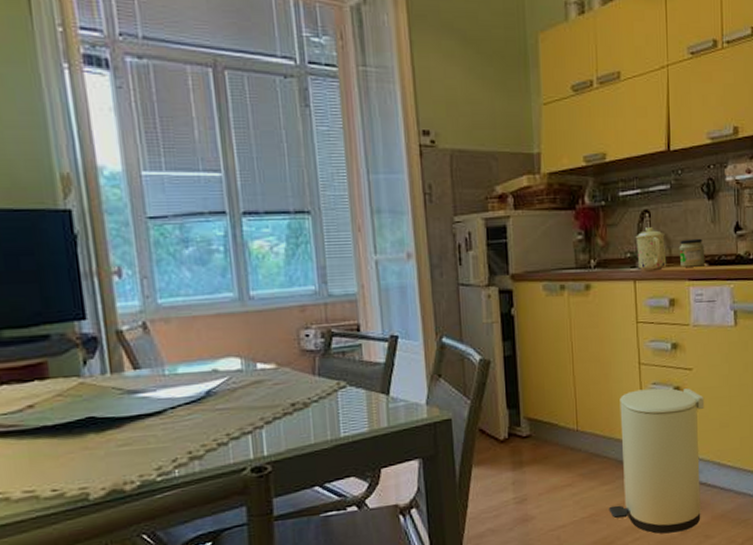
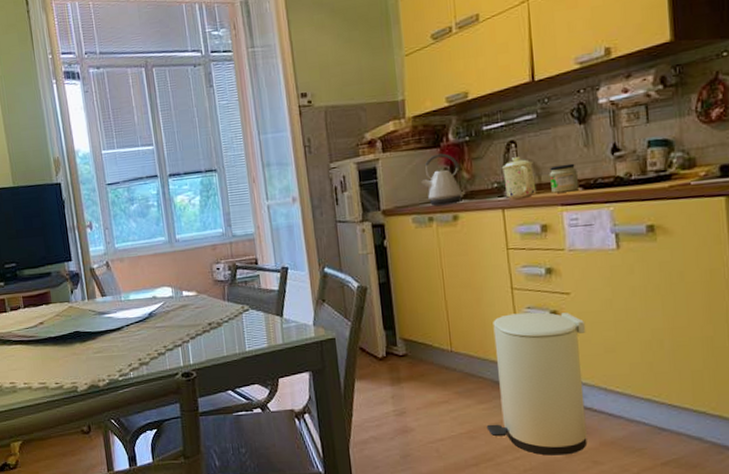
kettle: none [553,216,599,274] -> present [420,153,466,207]

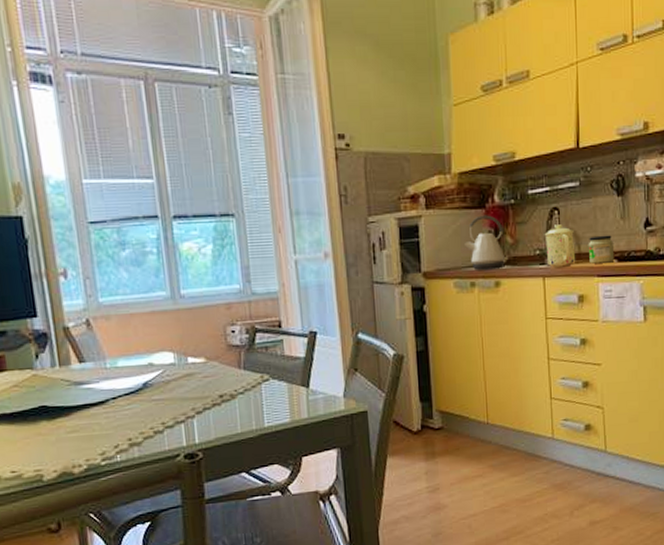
pedal bin: present [486,312,588,456] -> none [518,382,614,525]

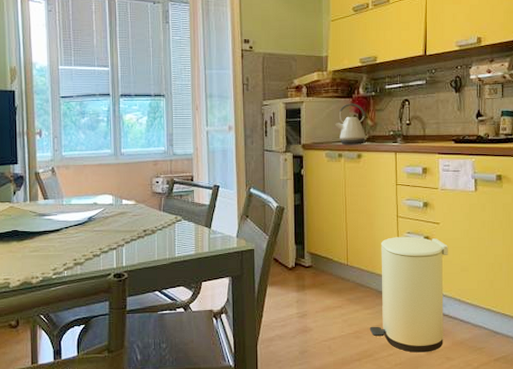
pedal bin: none [518,382,614,525] -> present [369,237,449,353]
mug: present [544,224,576,269] -> none [397,112,421,146]
jar: present [588,235,615,264] -> none [431,122,452,144]

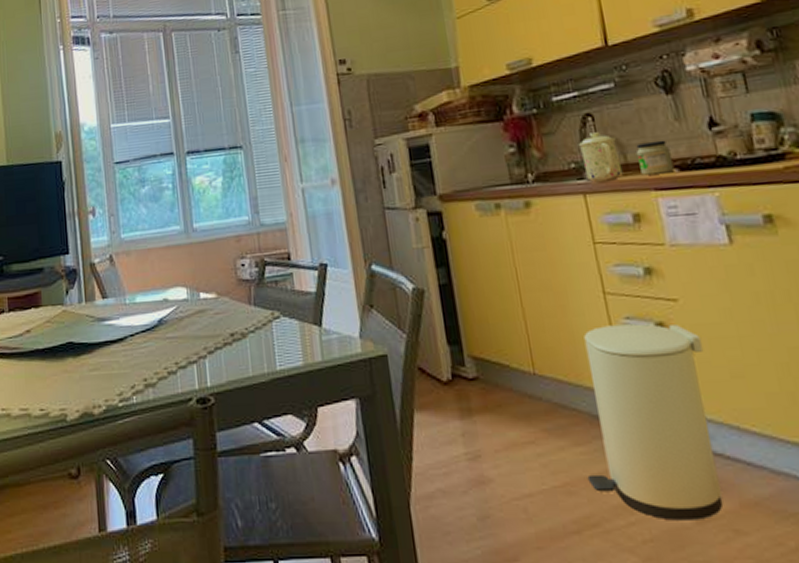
kettle: present [334,103,369,146] -> none [482,127,538,191]
mug: none [397,112,421,146] -> present [577,132,623,184]
jar: none [431,122,452,144] -> present [636,140,675,175]

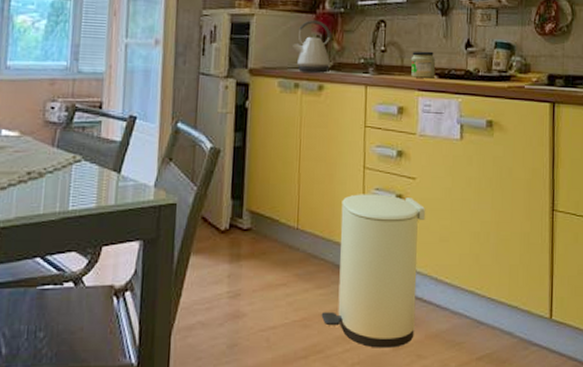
kettle: none [482,127,538,191] -> present [291,20,334,74]
mug: present [577,132,623,184] -> none [369,36,399,79]

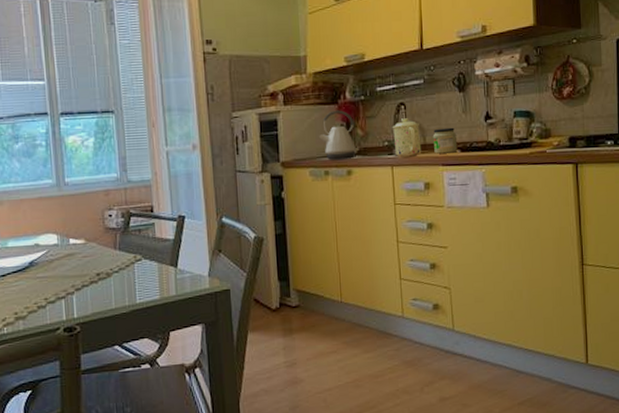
pedal bin: present [321,194,426,348] -> none [371,264,460,401]
mug: none [369,36,399,79] -> present [392,118,422,158]

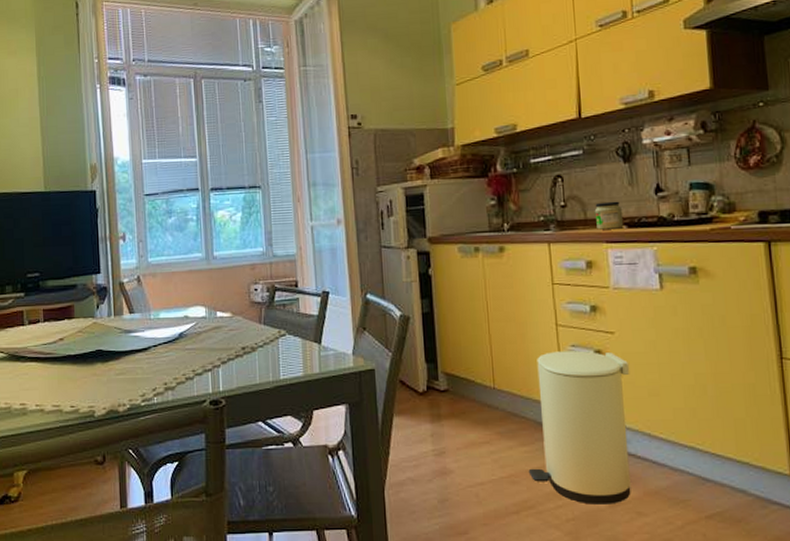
kettle: present [318,110,360,161] -> none [467,183,513,237]
pedal bin: none [371,264,460,401] -> present [528,350,631,505]
mug: present [392,118,422,158] -> none [548,191,582,235]

